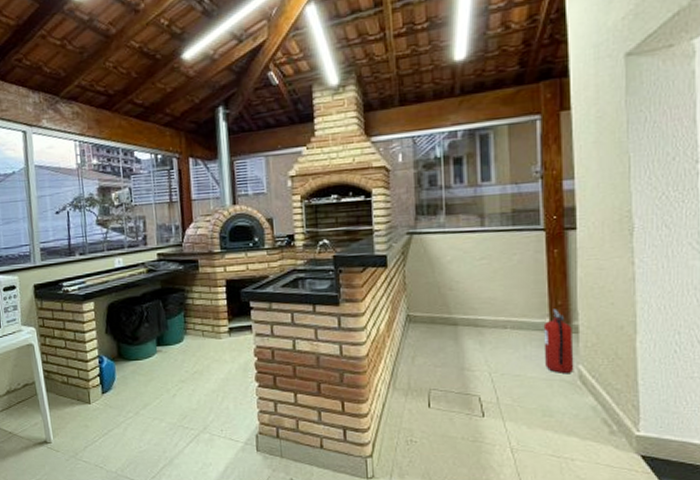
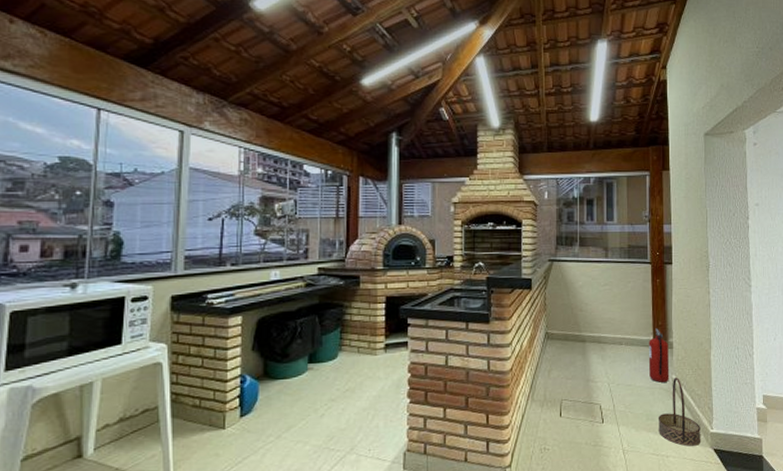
basket: none [558,368,622,450] -> present [658,377,701,447]

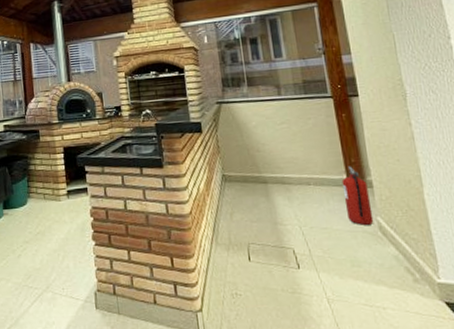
basket: present [658,377,701,447] -> none [365,219,427,298]

